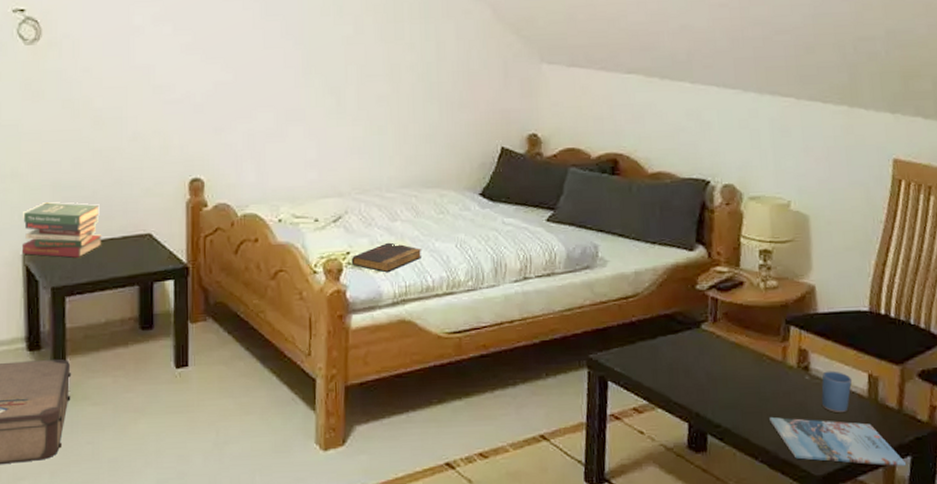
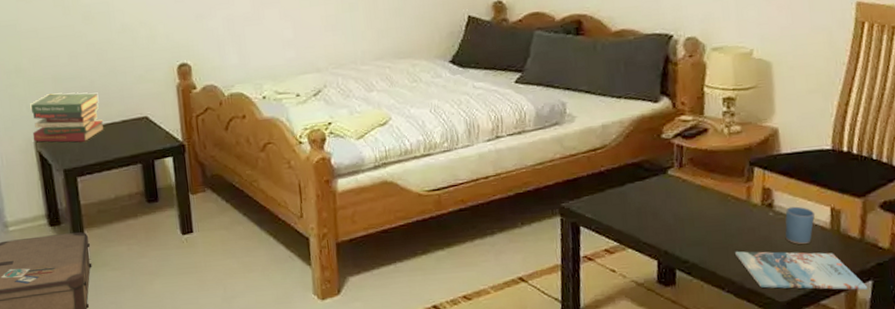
book: present [351,242,422,273] -> none [333,111,399,140]

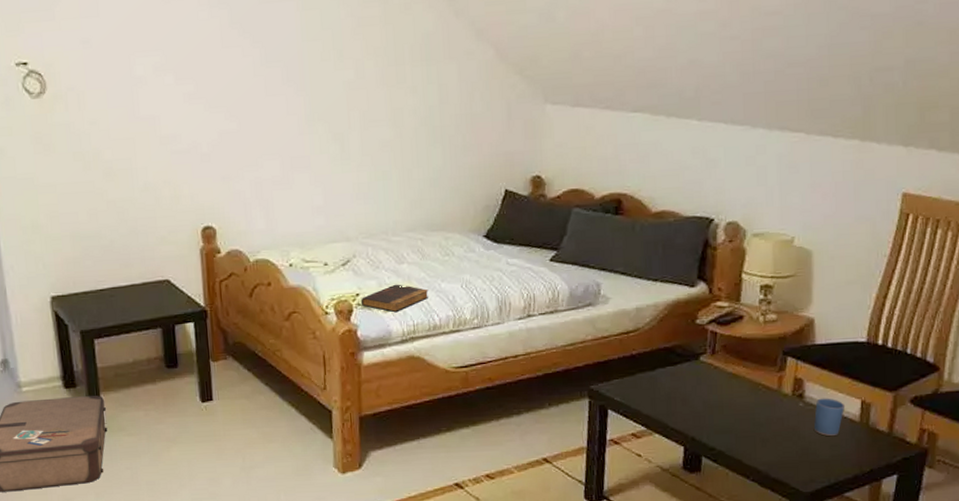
books: present [31,93,105,143] -> none [48,252,124,303]
book: none [333,111,399,140] -> present [360,284,429,313]
magazine: present [734,251,868,291] -> none [761,440,893,484]

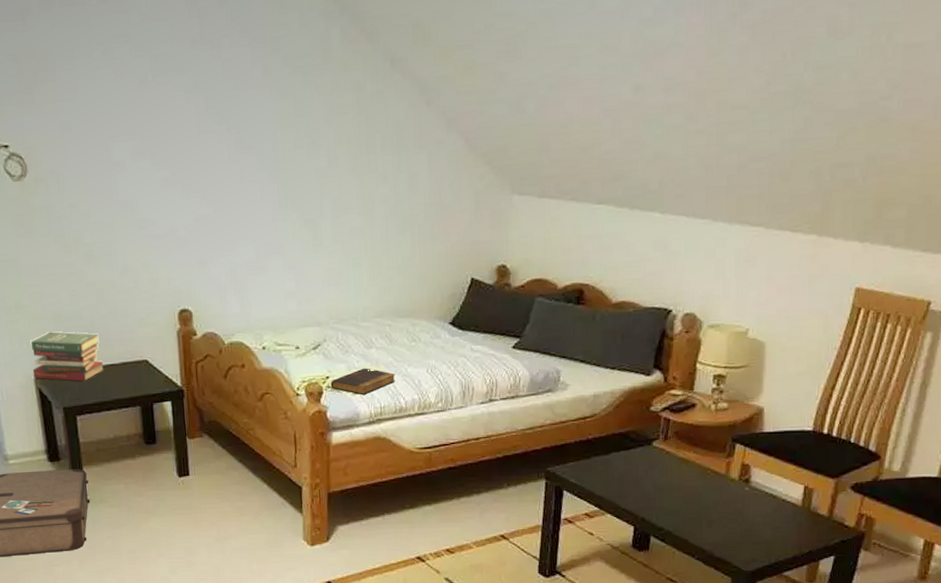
books: none [48,252,124,303] -> present [31,332,104,382]
mug: present [814,398,846,437] -> none [758,483,789,520]

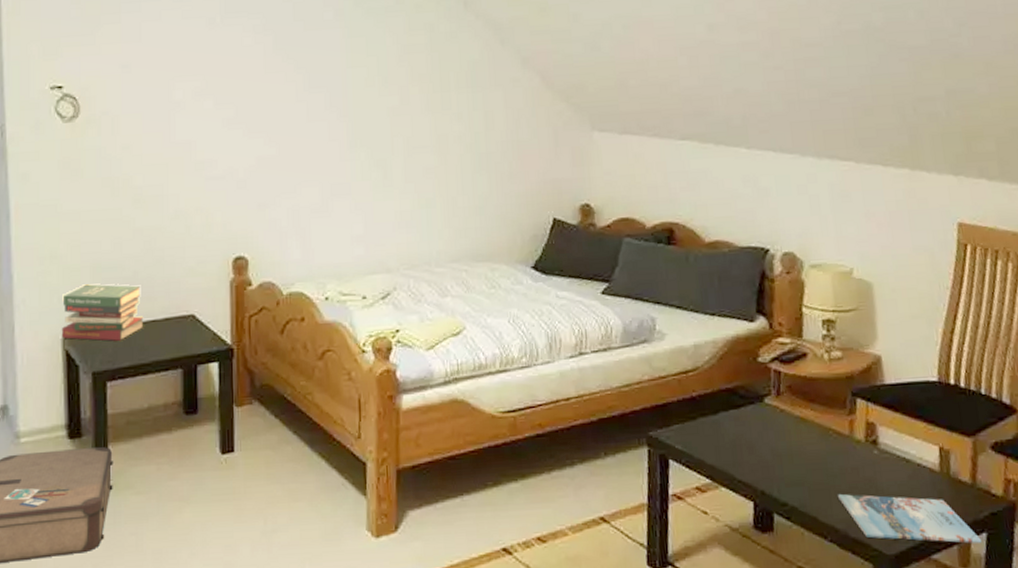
book: present [330,368,396,395] -> none [400,319,474,351]
magazine: none [707,521,830,565] -> present [837,493,982,544]

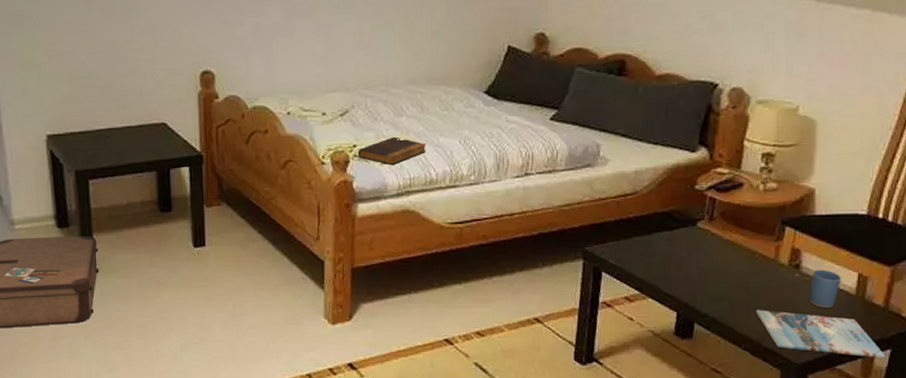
books: present [62,284,144,341] -> none [45,91,120,144]
book: none [400,319,474,351] -> present [357,137,427,166]
mug: none [891,444,923,489] -> present [810,269,842,309]

